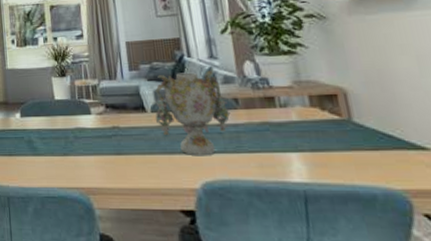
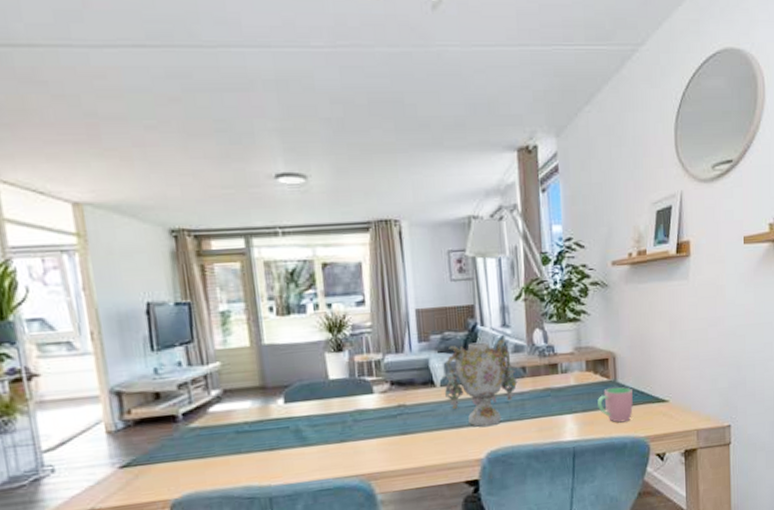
cup: none [329,126,380,169] -> present [598,387,633,423]

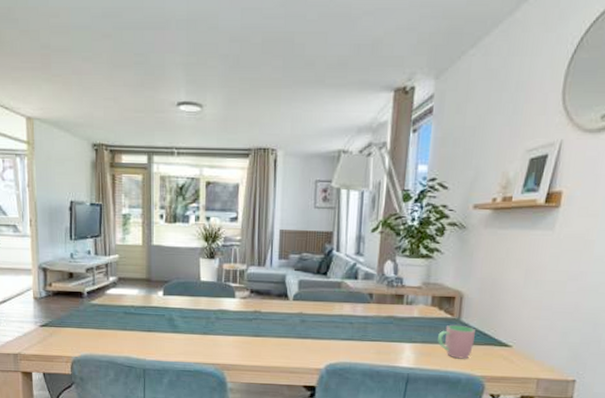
vase: present [444,337,518,427] -> none [295,264,364,342]

